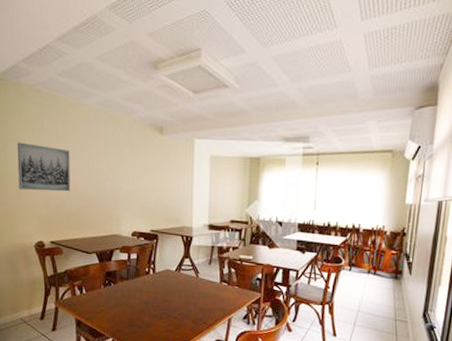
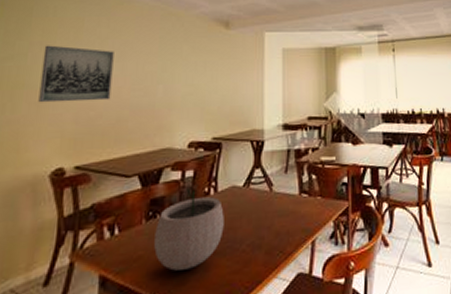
plant pot: none [111,265,161,324] -> present [154,184,224,271]

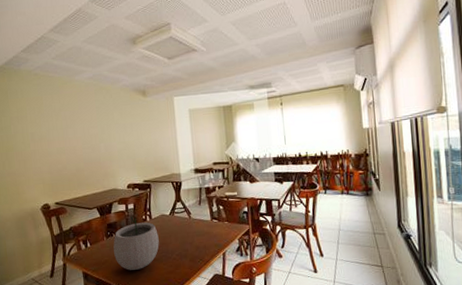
wall art: present [38,45,114,103] -> none [20,119,70,160]

